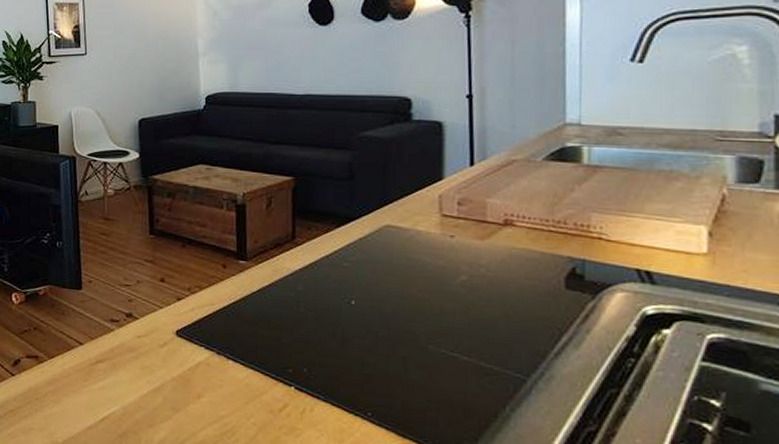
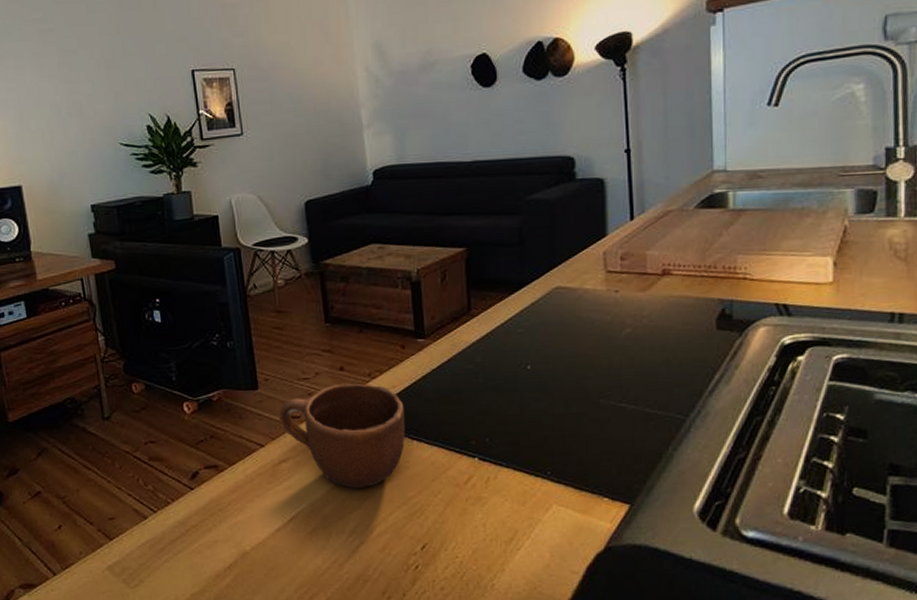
mug: none [99,294,222,400] -> present [279,383,405,489]

